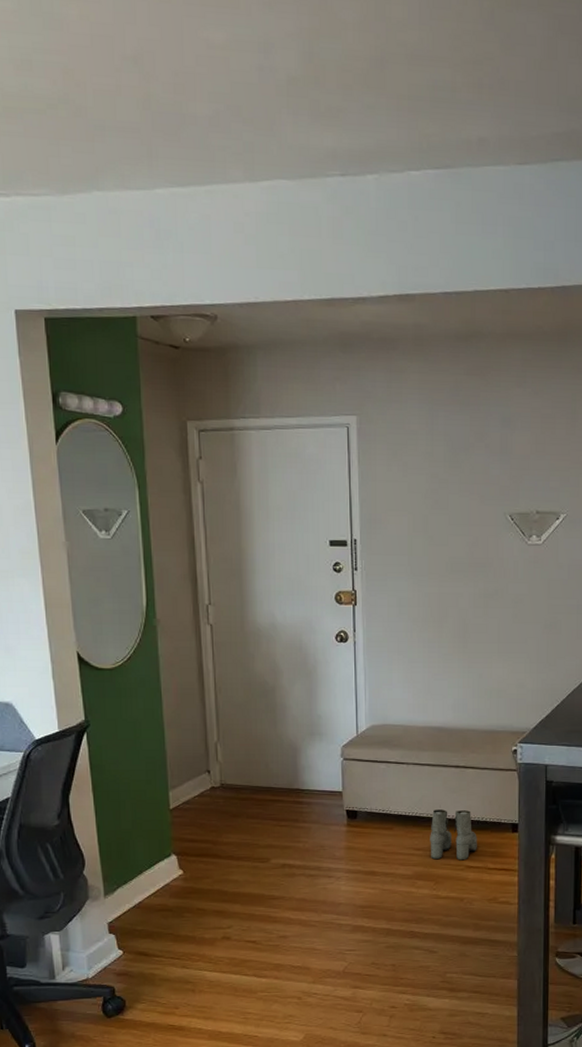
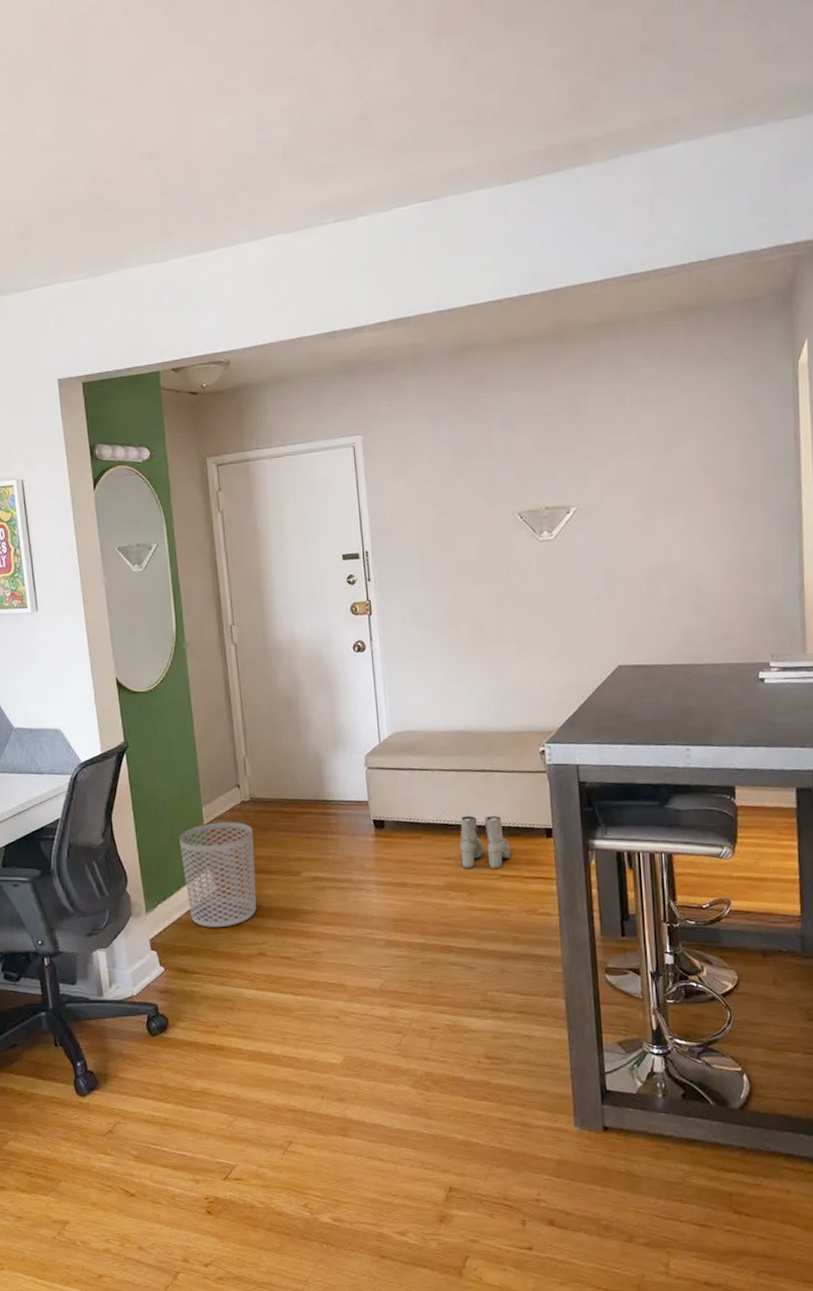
waste bin: none [143,807,223,912] -> present [180,821,257,928]

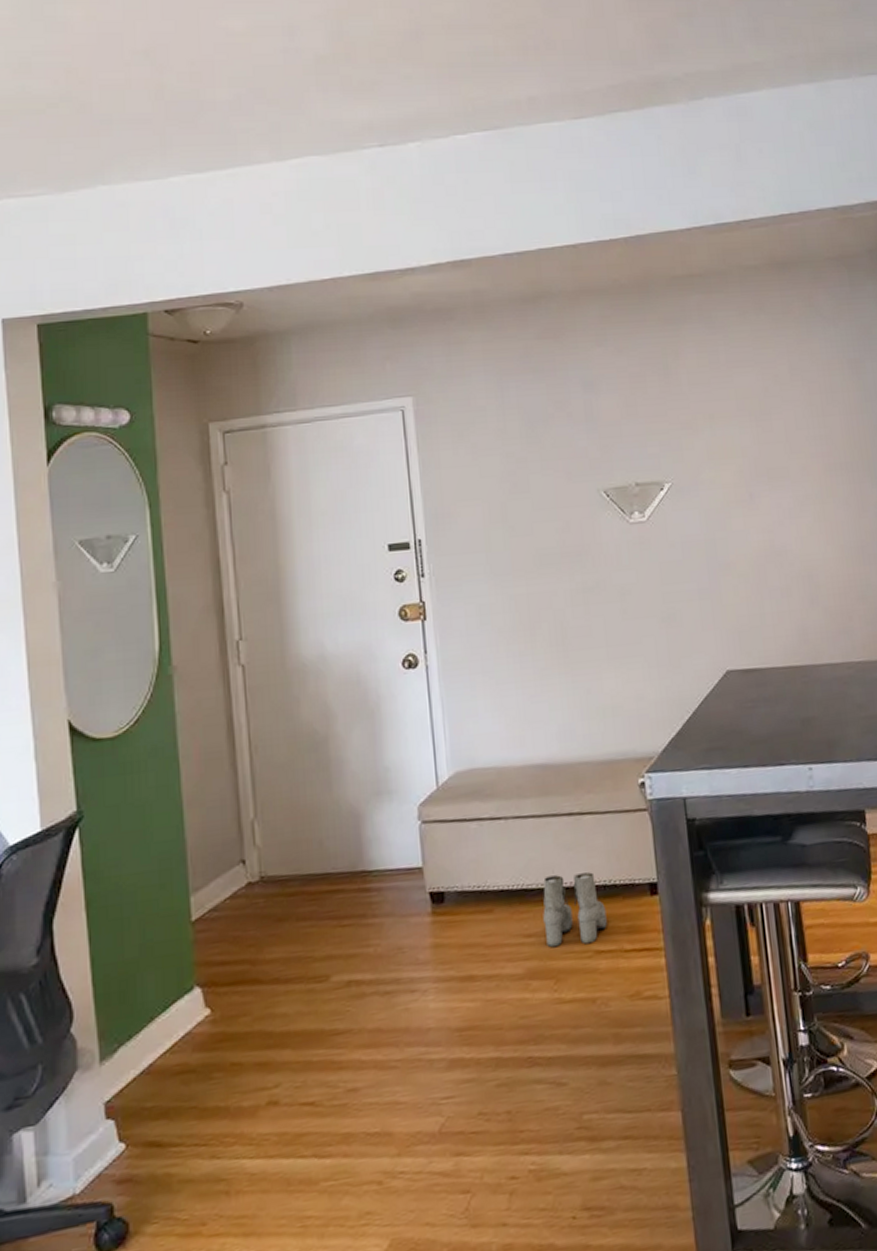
waste bin: present [180,821,257,928] -> none [155,913,267,1074]

